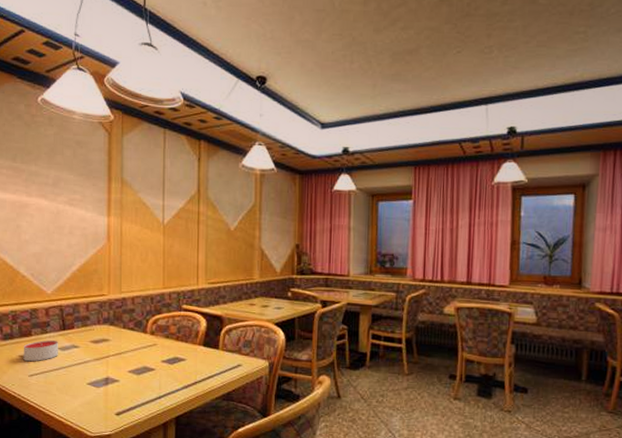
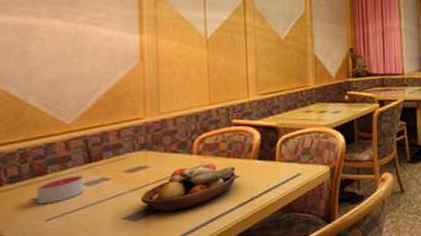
fruit bowl: none [103,344,183,384] -> present [141,163,236,212]

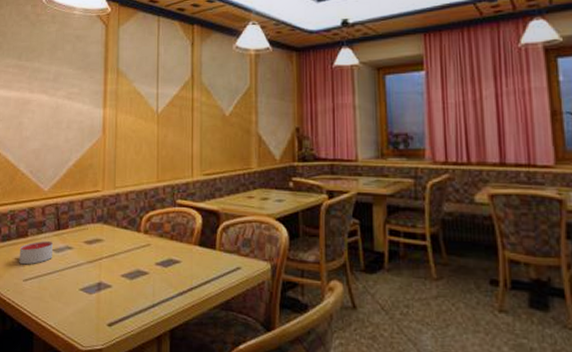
fruit bowl: present [141,163,236,212] -> none [95,244,178,290]

